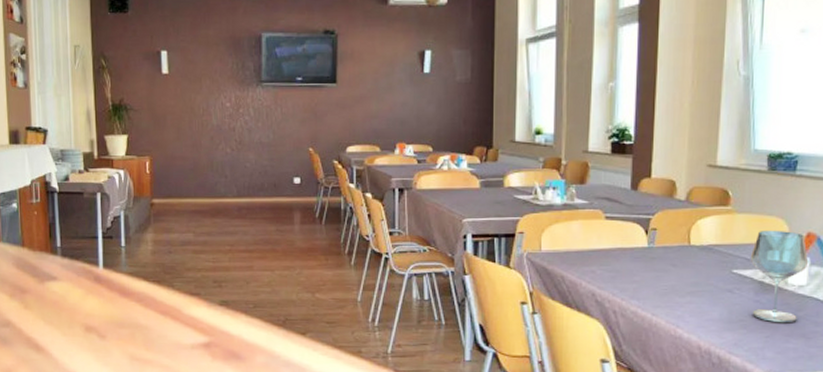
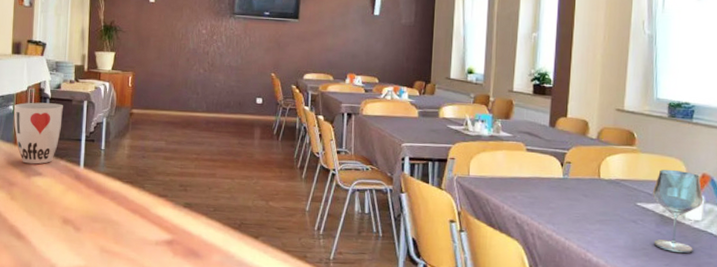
cup: none [17,198,75,268] -> present [13,102,63,164]

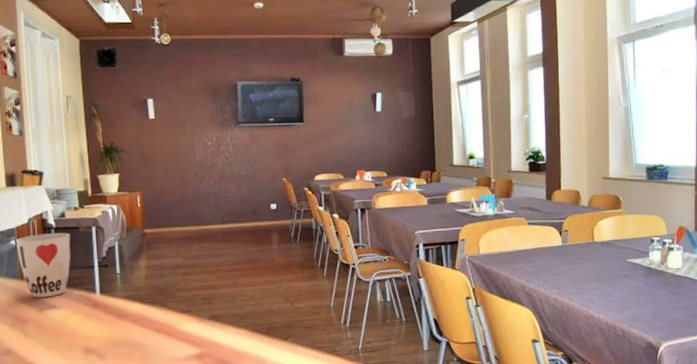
wine glass: present [652,169,704,254] -> none [639,226,682,299]

